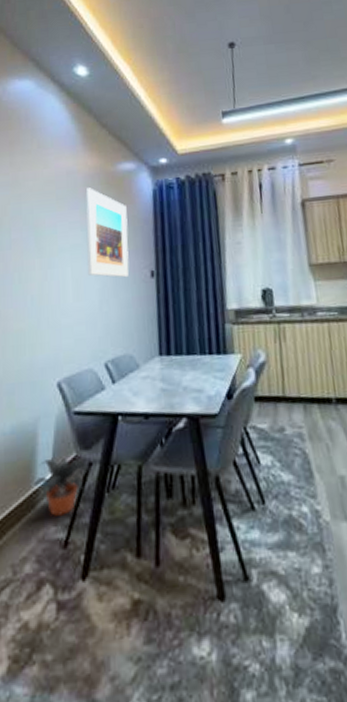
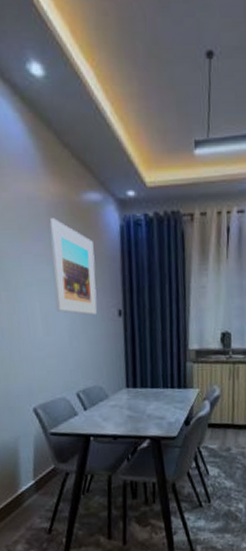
potted plant: present [32,458,93,516] -> none [17,469,70,512]

